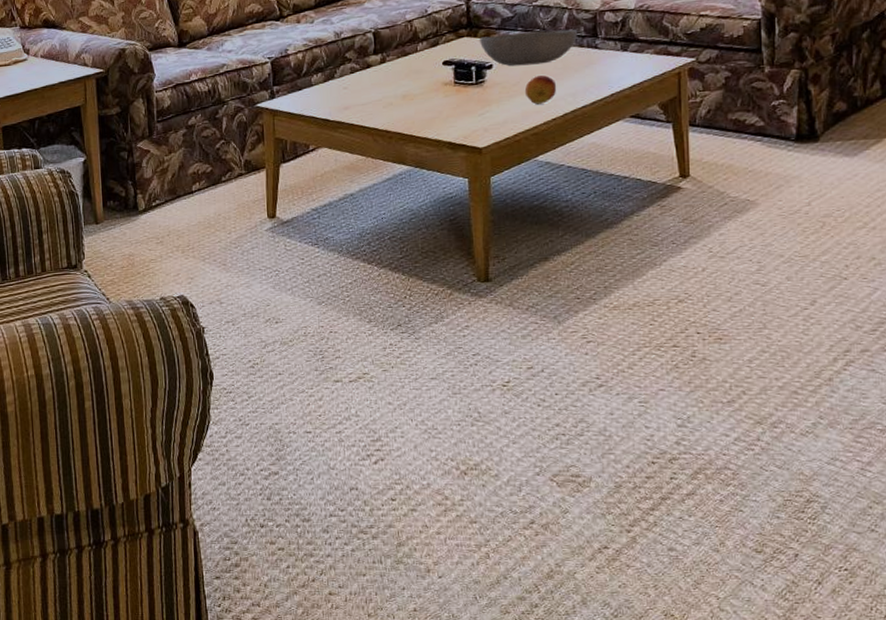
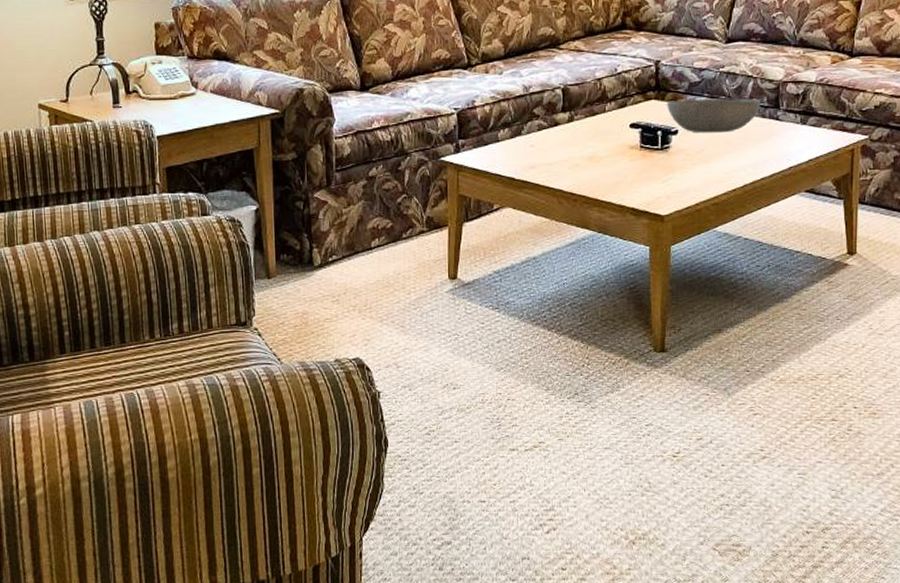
fruit: present [524,75,557,105] -> none [707,144,739,174]

